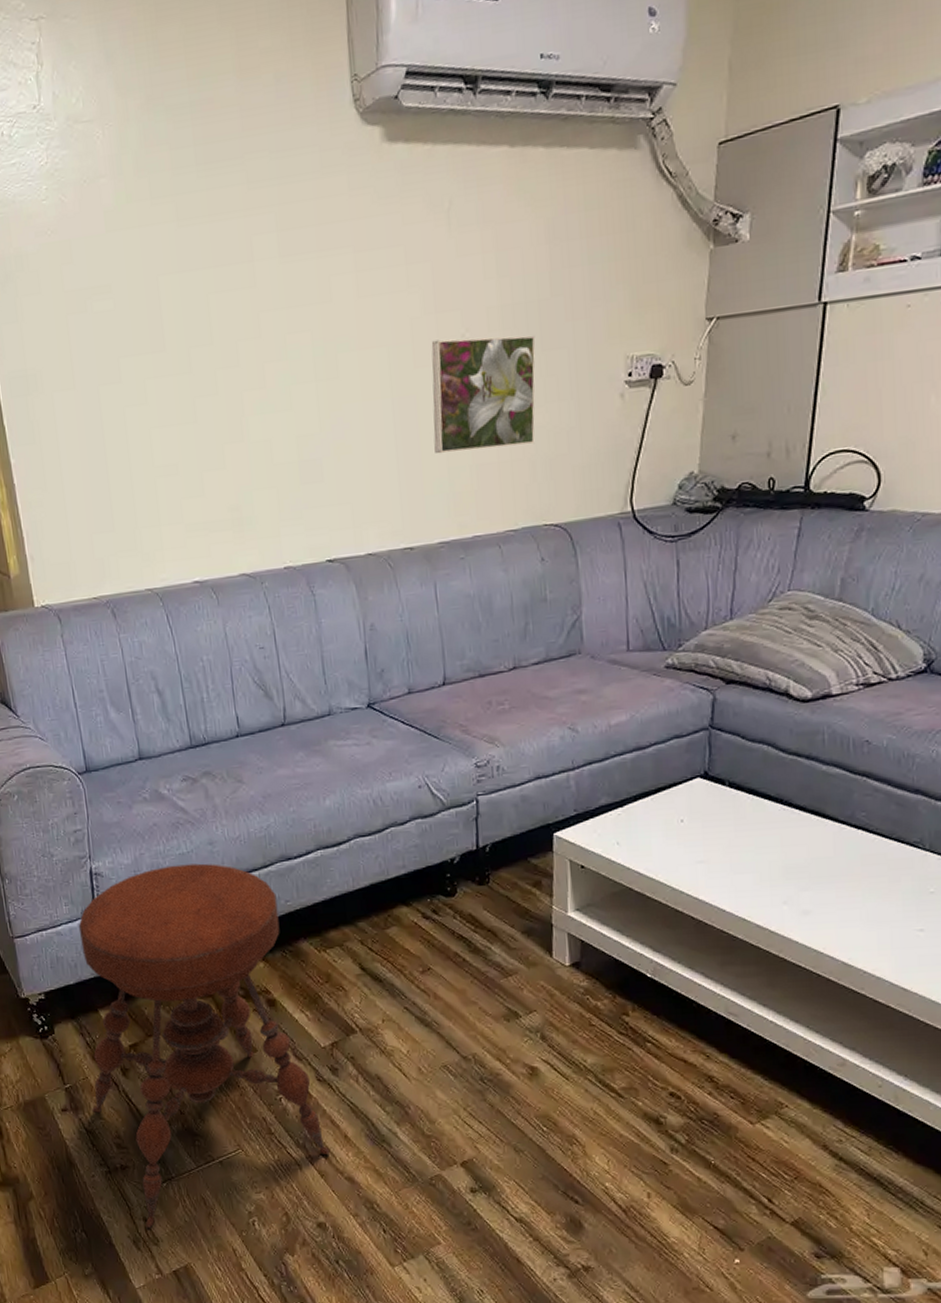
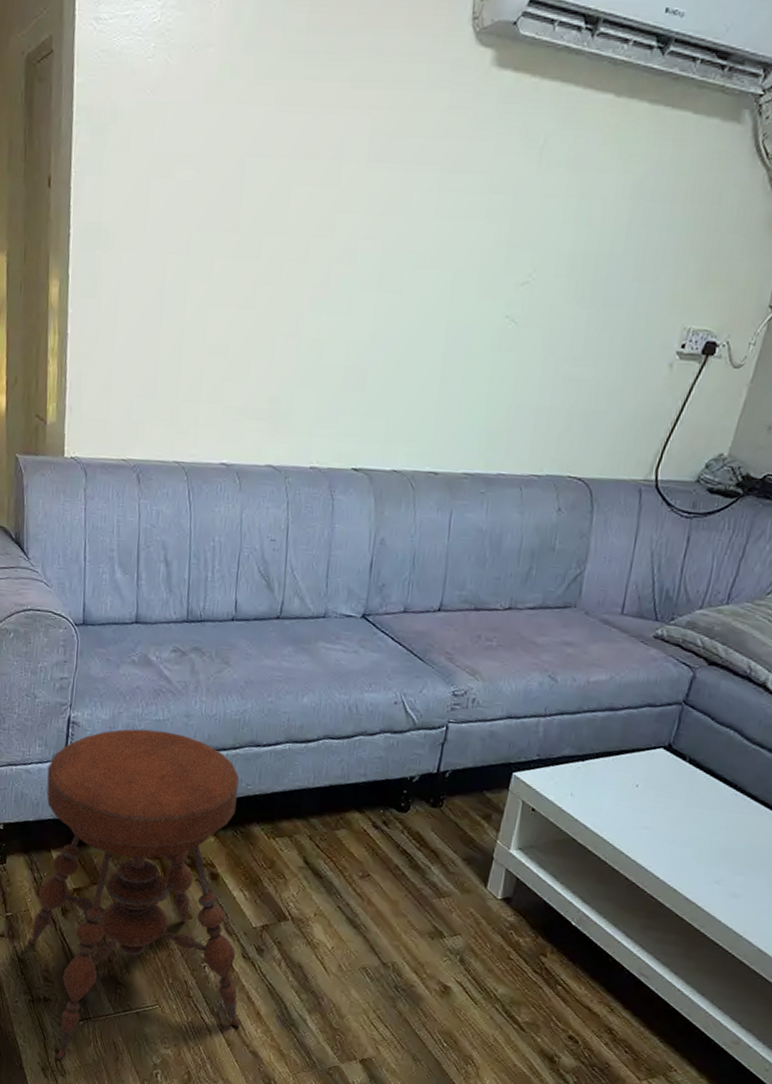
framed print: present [431,335,536,454] -> none [478,274,599,396]

